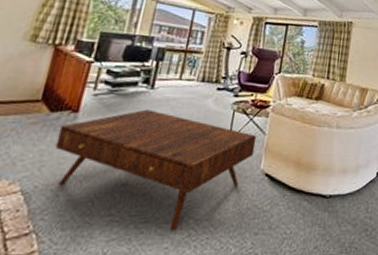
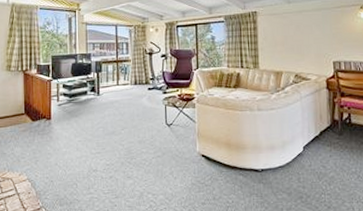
coffee table: present [55,109,257,231] -> none [41,112,189,204]

